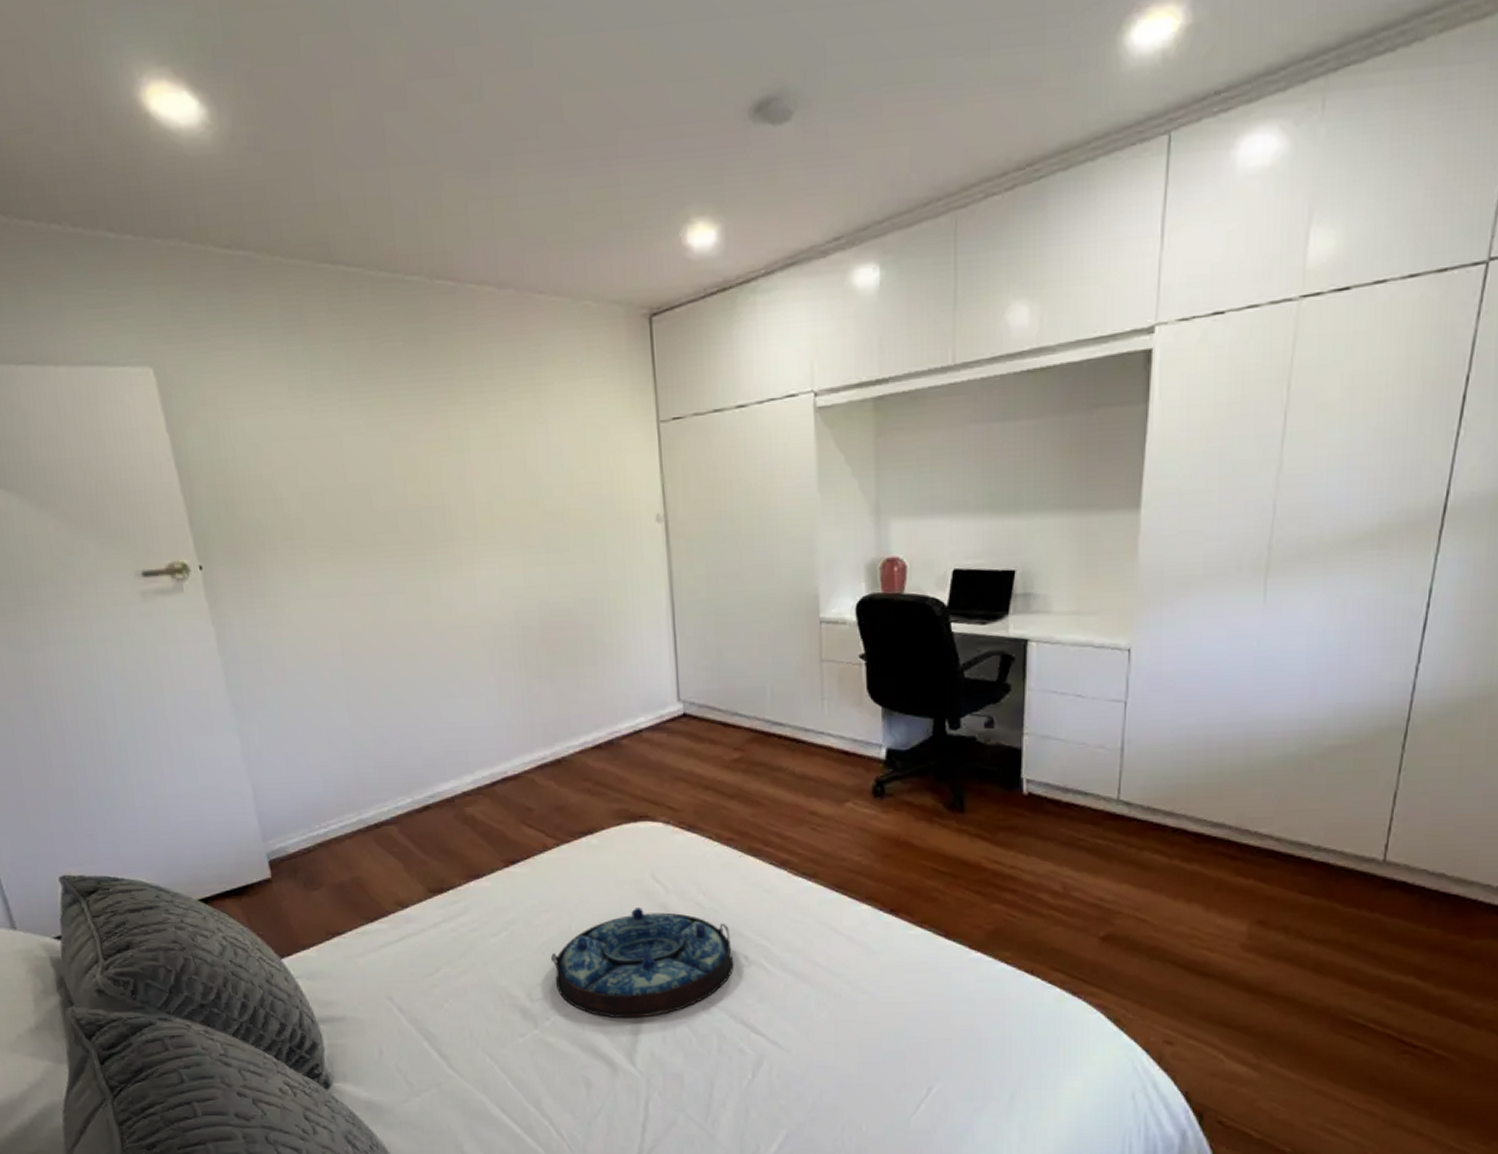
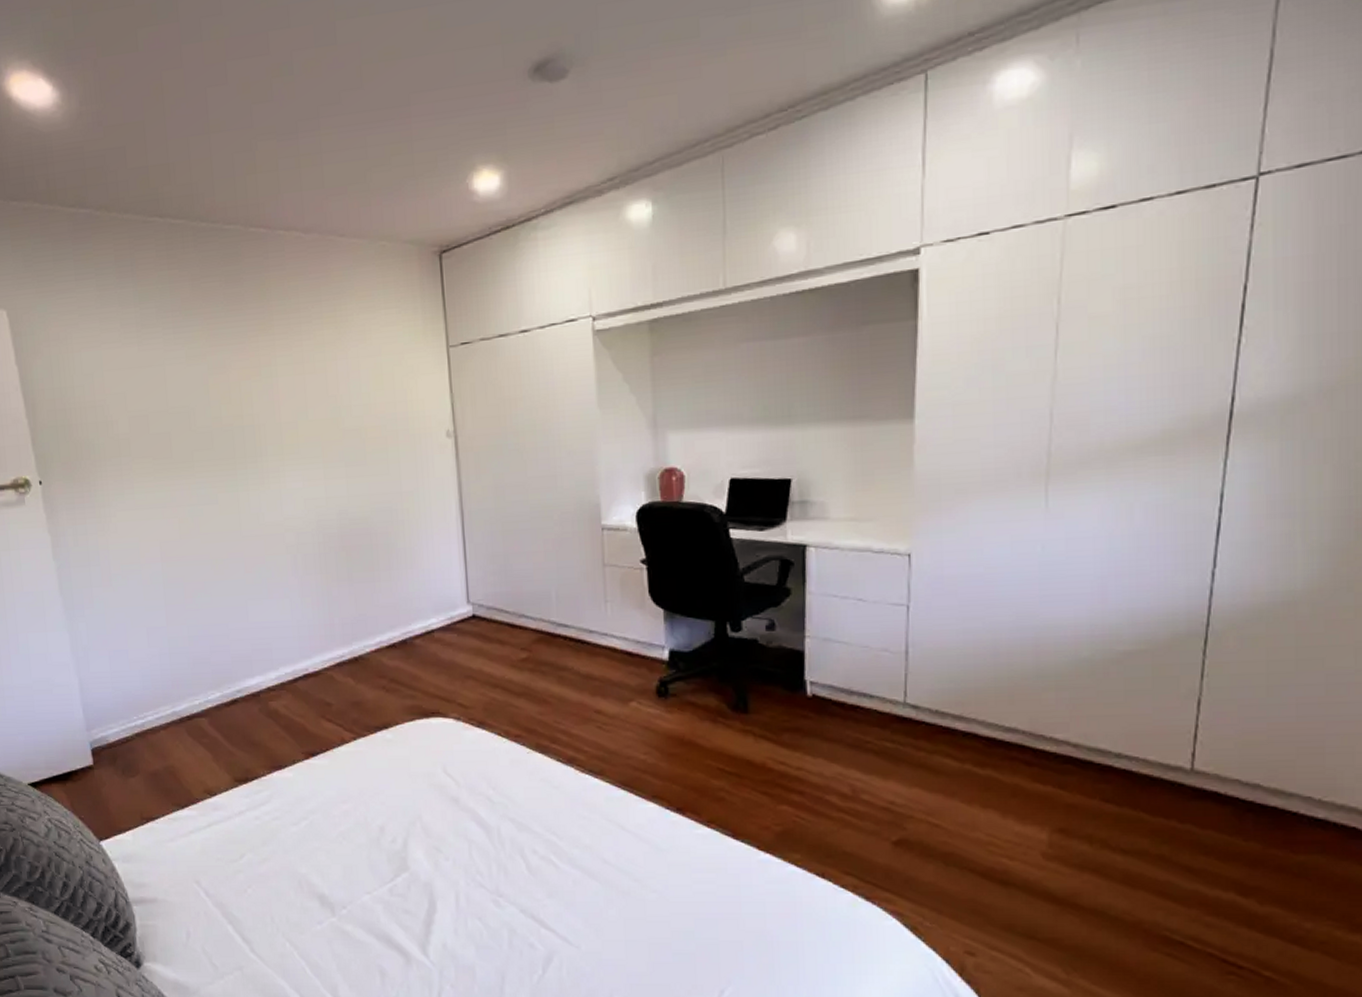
serving tray: present [550,908,734,1019] -> none [347,801,524,909]

